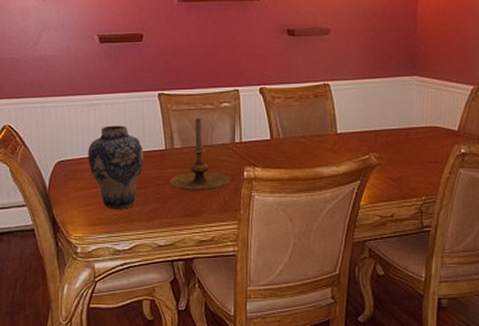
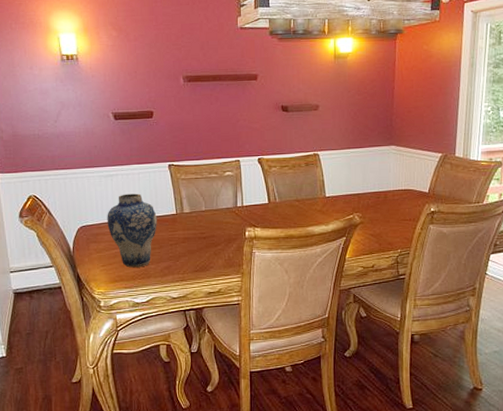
candle holder: present [169,118,231,191] -> none [180,185,234,250]

